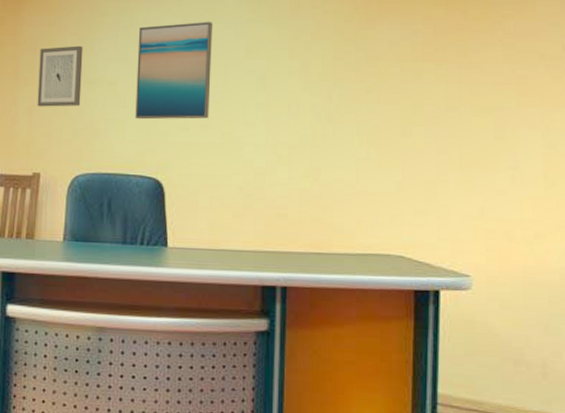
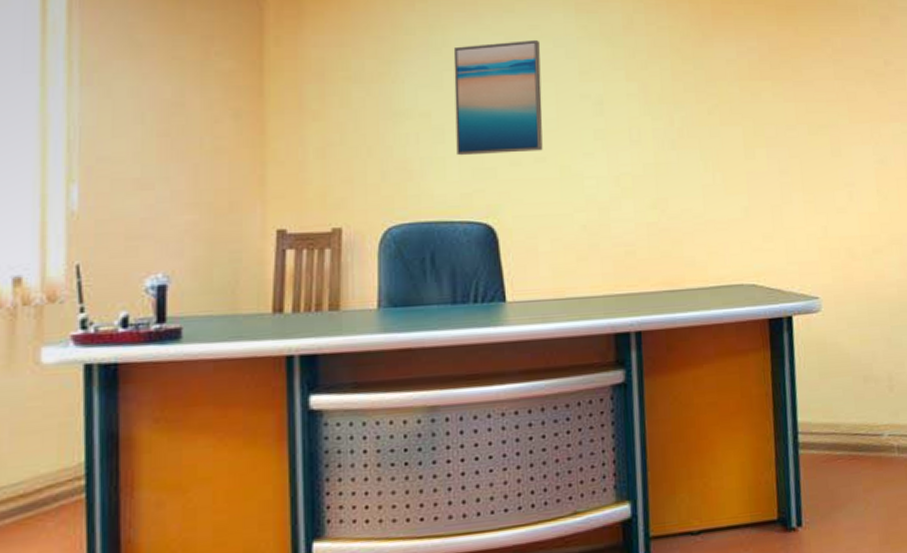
wall art: present [37,45,83,107] -> none [330,70,388,147]

